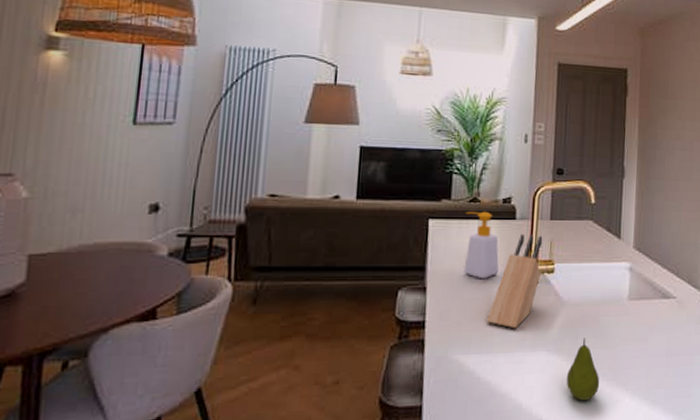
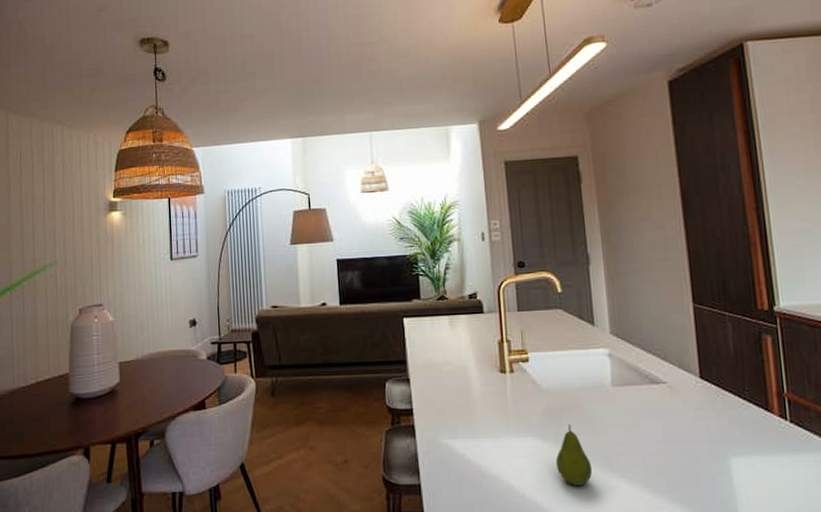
soap bottle: present [464,211,499,279] -> none [436,307,474,370]
knife block: present [487,234,543,329] -> none [469,326,516,416]

